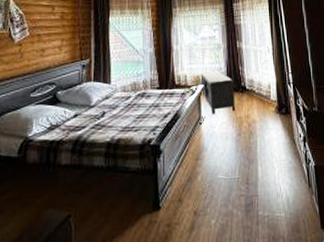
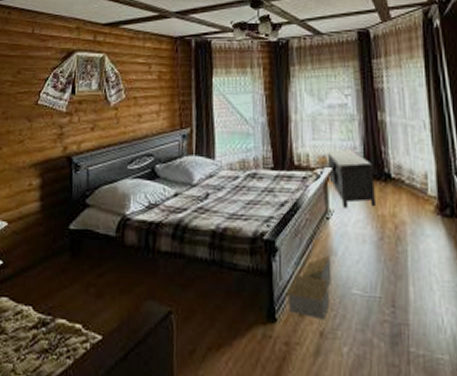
architectural model: none [169,152,203,202] -> present [287,256,332,320]

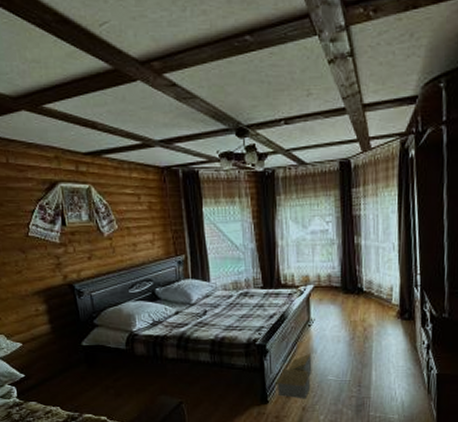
bench: present [327,148,377,208] -> none [310,268,350,317]

